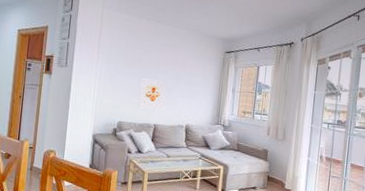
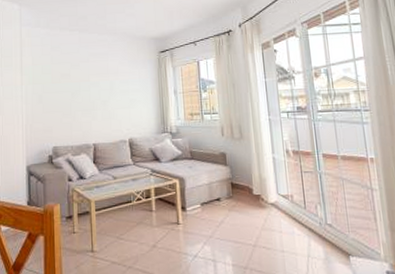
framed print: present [138,78,167,109] -> none [71,94,102,128]

